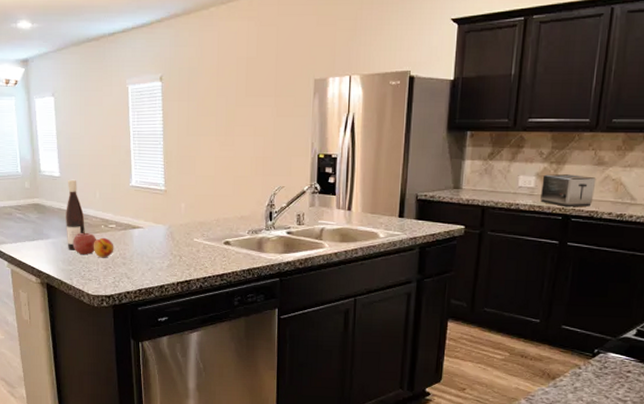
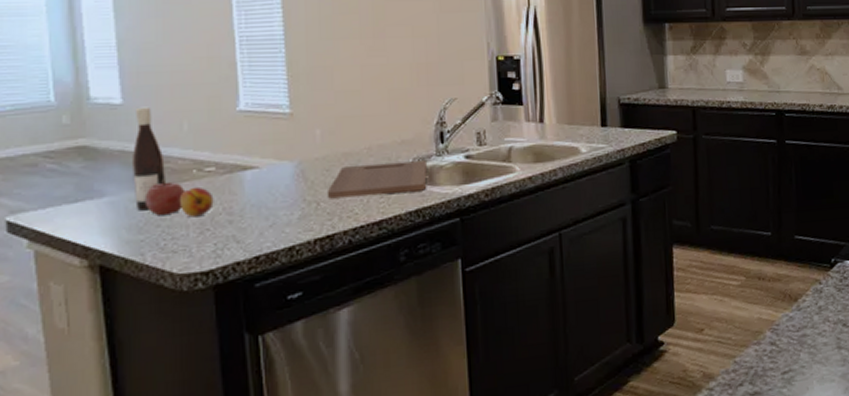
cutting board: none [187,231,259,256] -> present [326,160,428,199]
toaster: present [540,173,596,208] -> none [749,65,803,102]

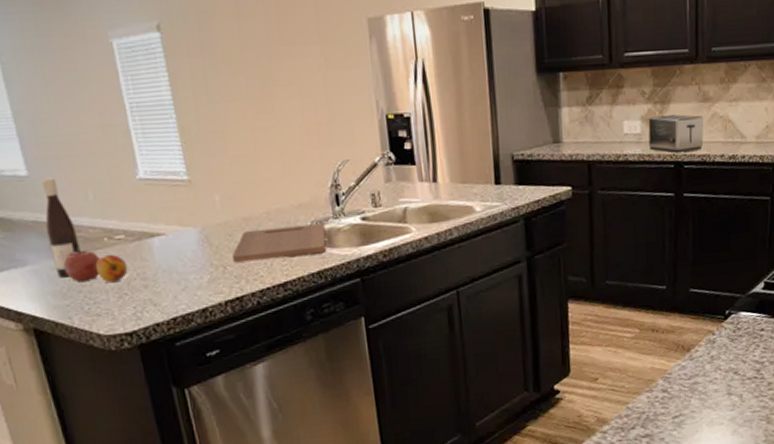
toaster: none [749,65,803,102] -> present [648,113,704,154]

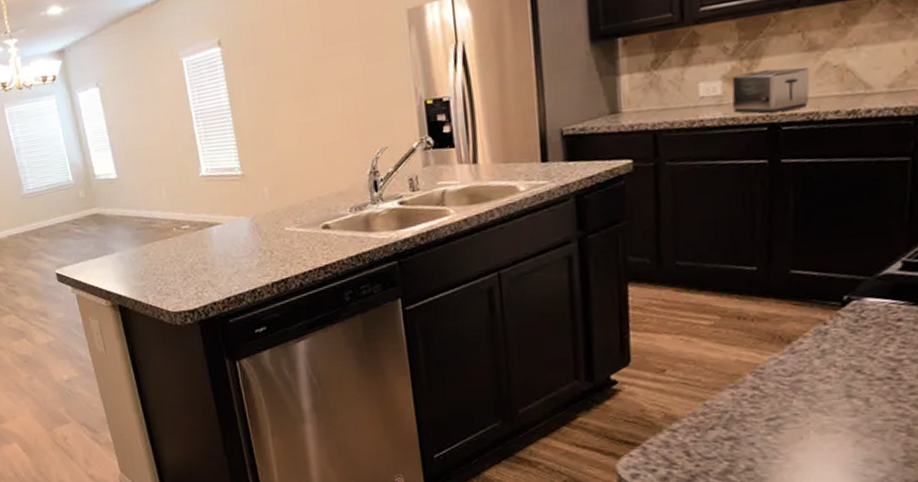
bottle: present [42,177,80,278] -> none [127,178,155,263]
fruit: present [63,248,101,283] -> none [142,238,170,267]
fruit: present [96,254,128,283] -> none [167,242,192,267]
cutting board: present [231,223,327,263] -> none [278,209,365,248]

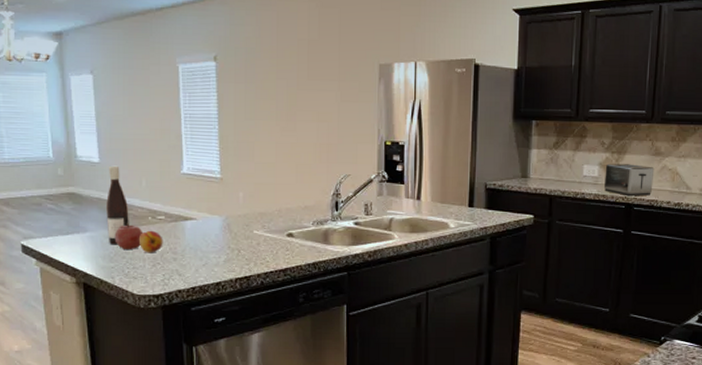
bottle: none [127,178,155,263] -> present [106,165,129,245]
fruit: none [142,238,170,267] -> present [114,223,144,250]
fruit: none [167,242,192,267] -> present [140,230,163,253]

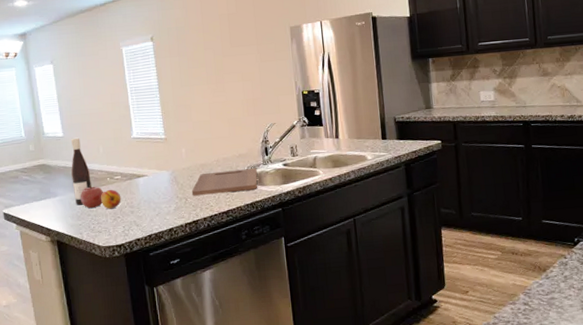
cutting board: none [246,223,325,249] -> present [191,168,258,196]
toaster: present [604,163,655,197] -> none [500,85,546,115]

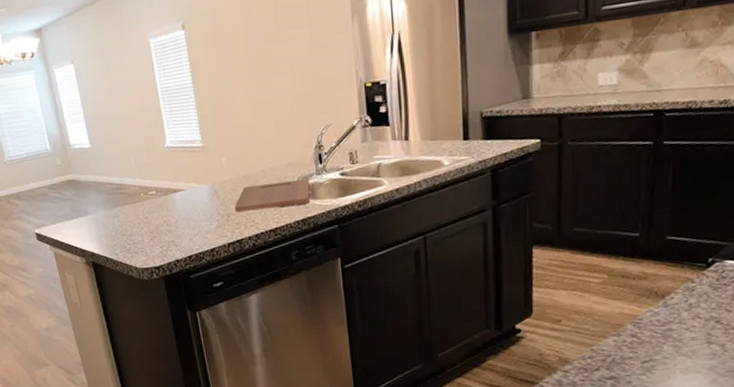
bottle: present [71,137,91,205] -> none [100,148,125,224]
fruit: present [80,185,104,209] -> none [113,202,138,228]
fruit: present [101,189,122,210] -> none [135,206,158,228]

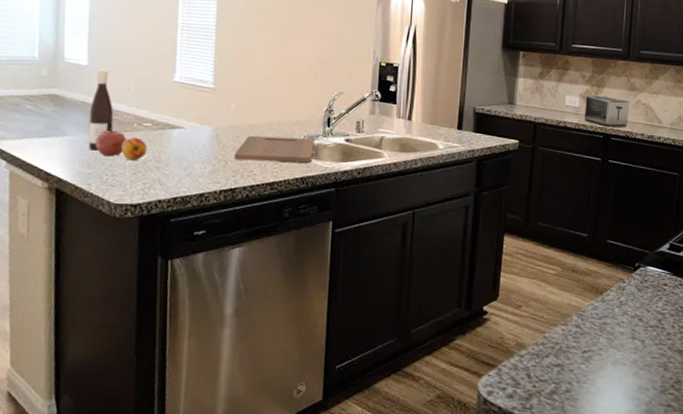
bottle: none [100,148,125,224] -> present [88,69,114,151]
fruit: none [113,202,138,228] -> present [95,129,127,157]
fruit: none [135,206,158,228] -> present [121,137,148,161]
toaster: none [626,62,691,102] -> present [585,95,630,128]

